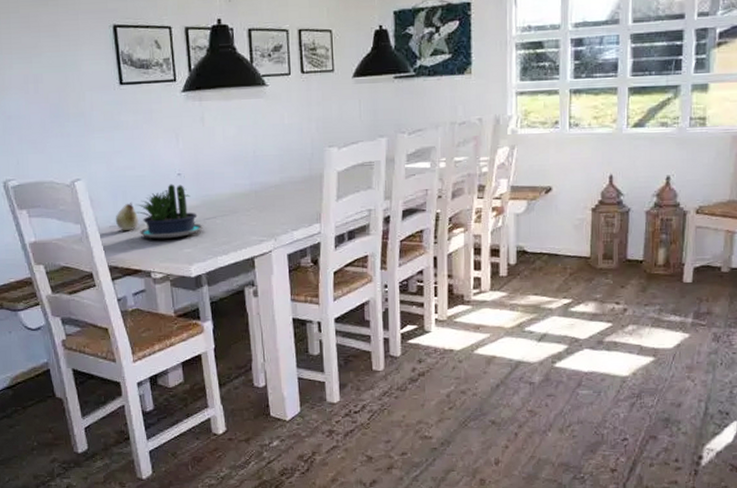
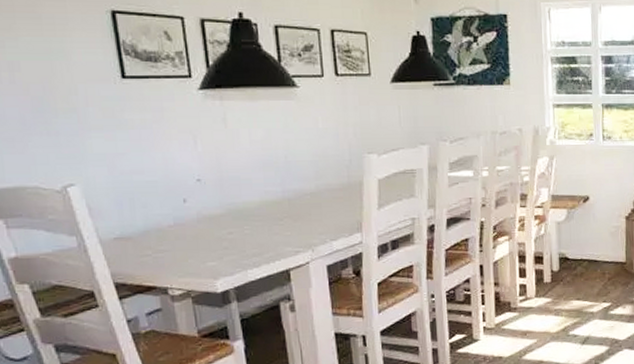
fruit: present [115,201,139,231] -> none [120,210,151,244]
potted plant: present [132,184,203,239] -> none [141,190,229,252]

